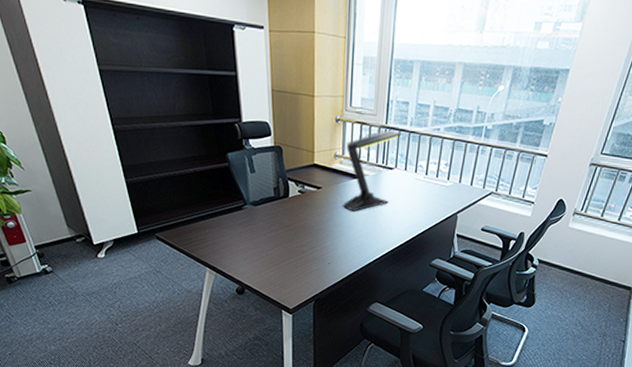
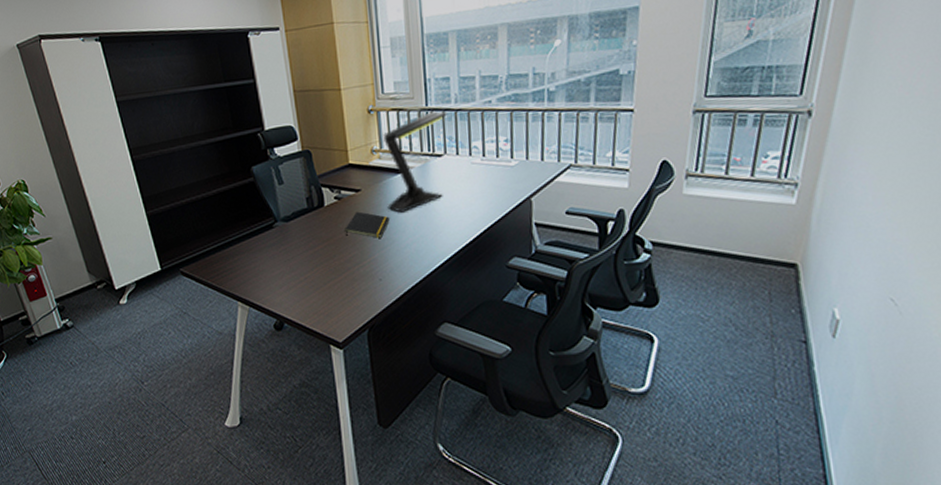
notepad: none [304,205,343,230] -> present [345,211,390,238]

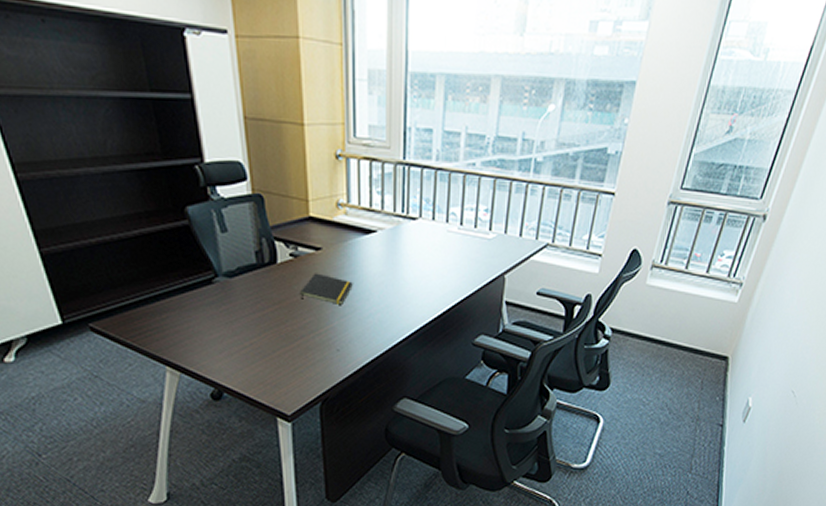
desk lamp: present [383,110,448,213] -> none [351,165,427,278]

